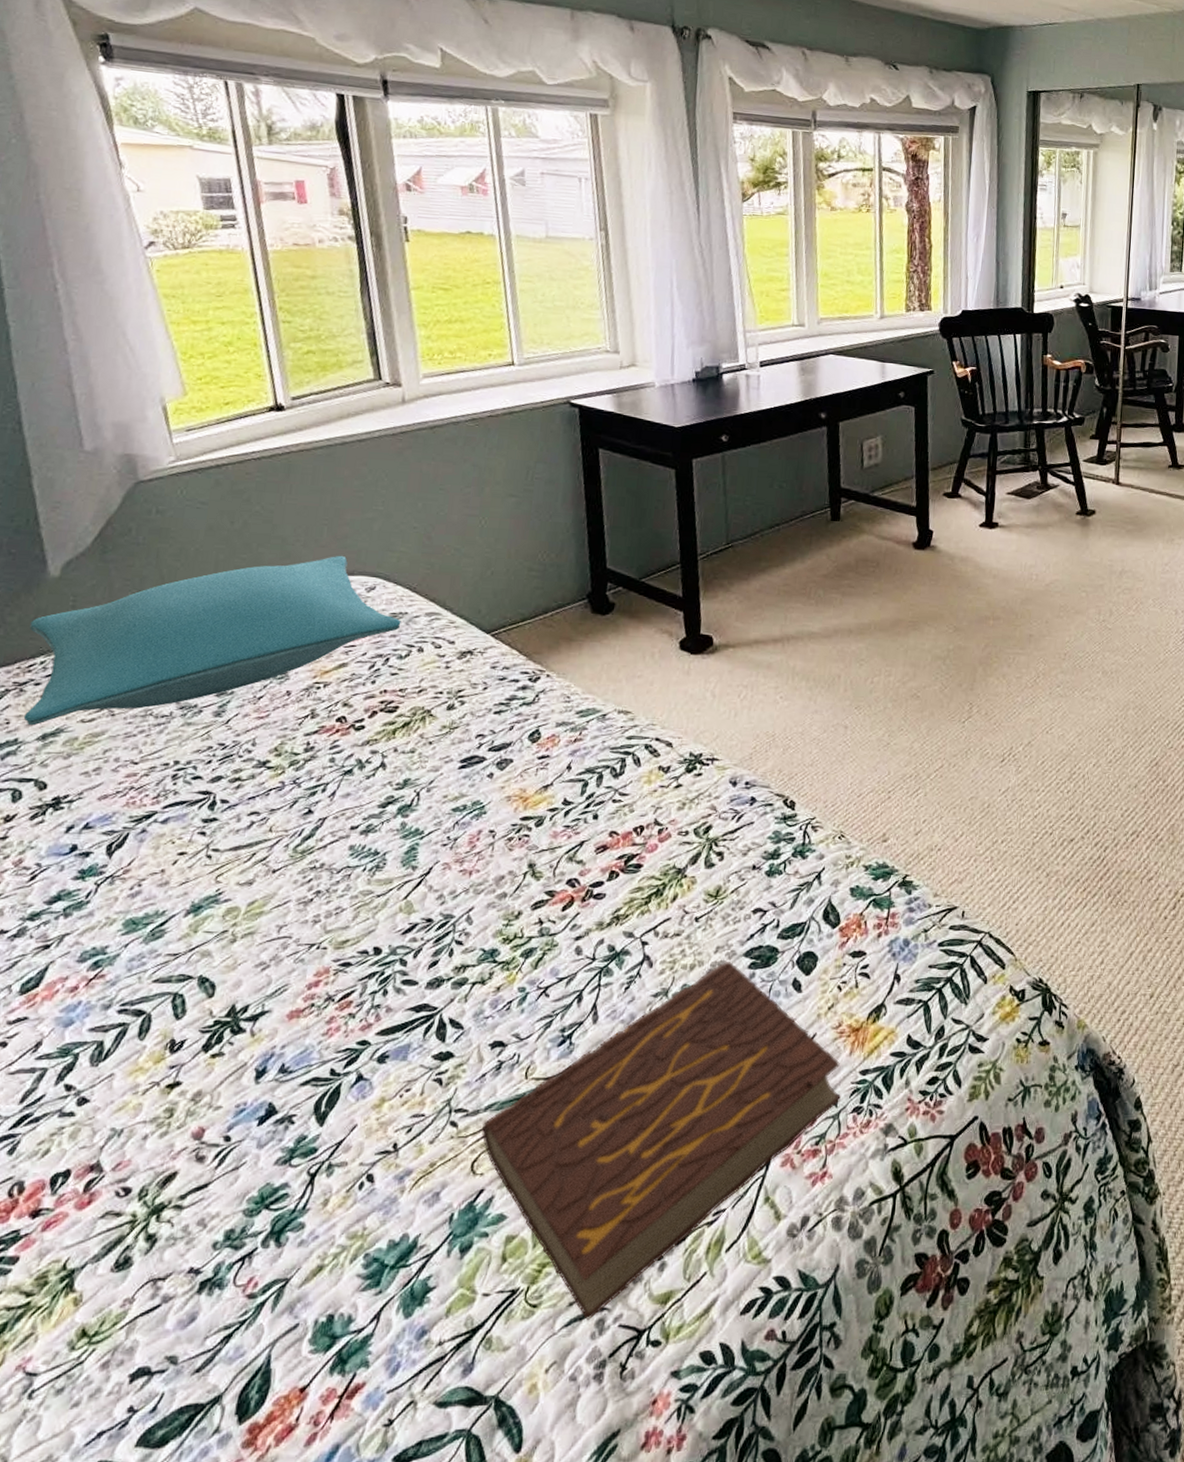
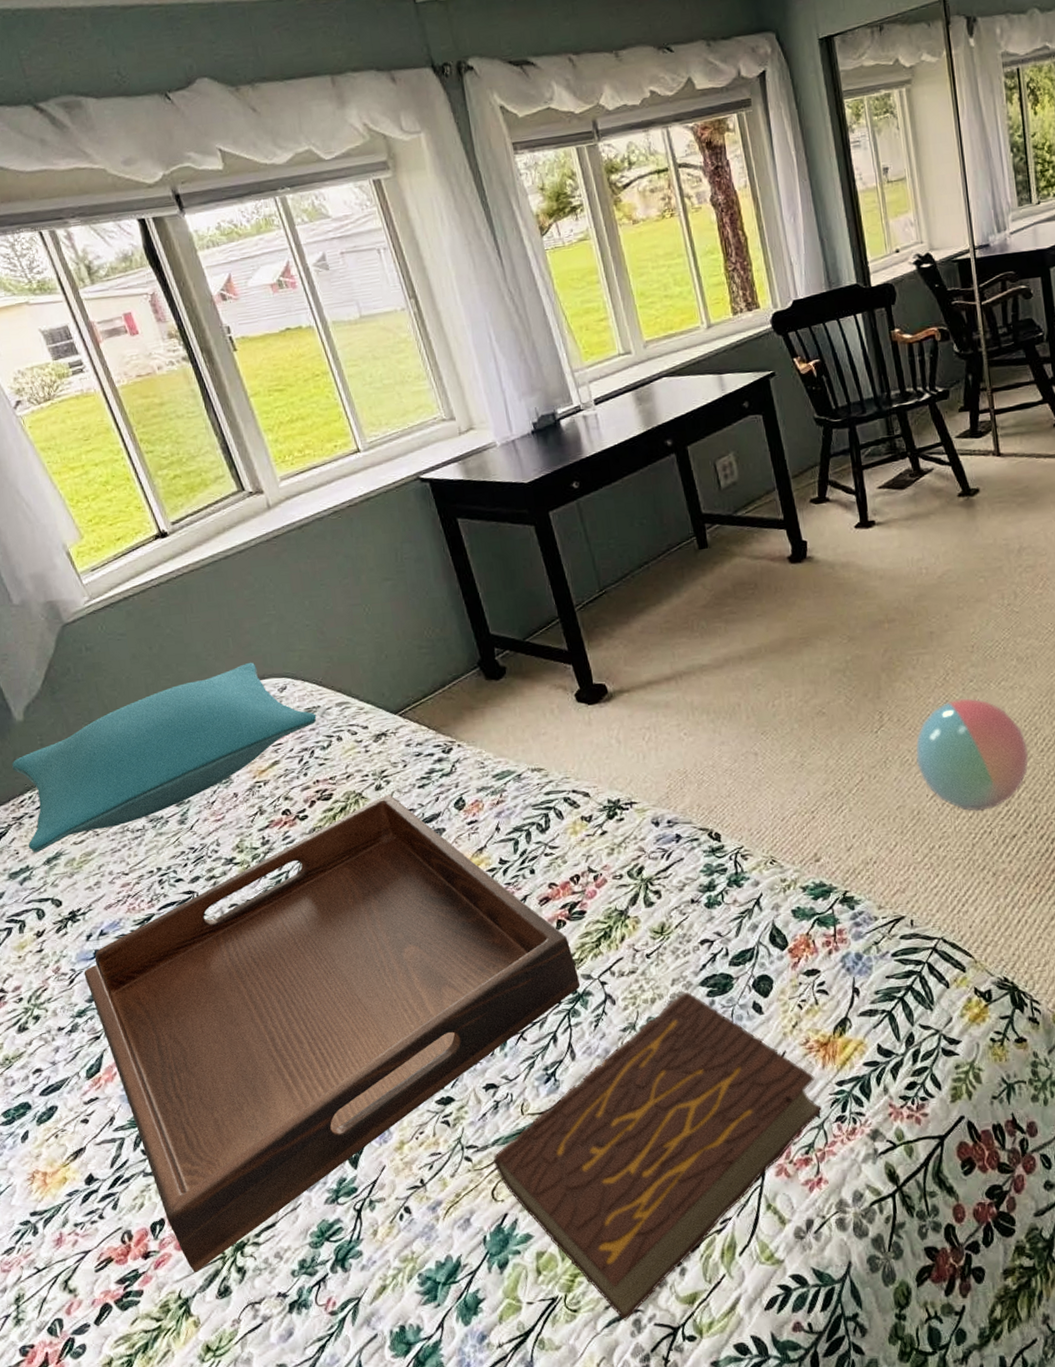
serving tray: none [50,716,620,1238] -> present [84,794,581,1272]
ball: none [995,701,1099,812] -> present [916,698,1029,812]

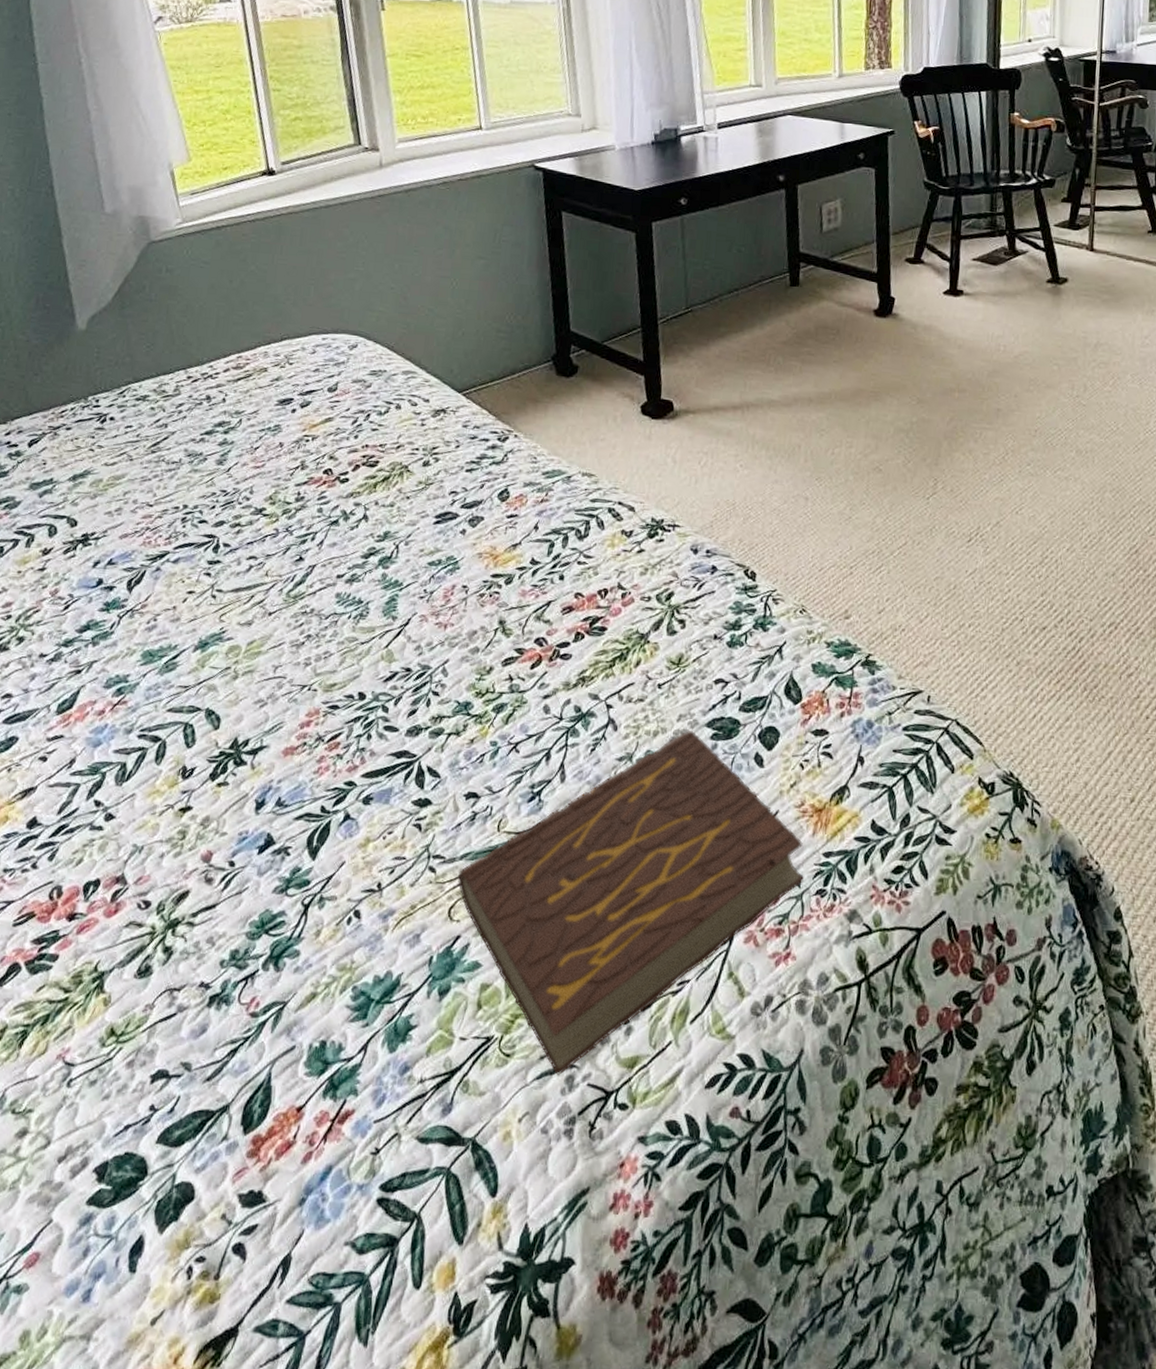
pillow: present [12,662,317,853] -> none [57,313,381,467]
serving tray: present [84,794,581,1272] -> none [81,472,586,945]
ball: present [916,698,1029,812] -> none [962,479,1073,597]

